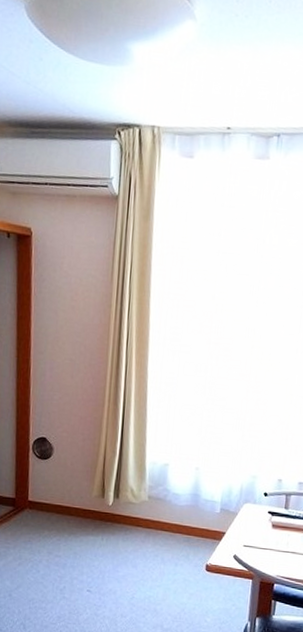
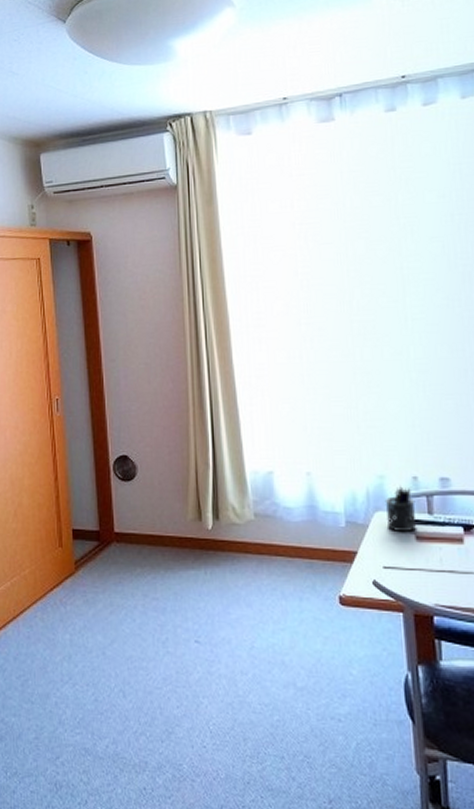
pen holder: none [251,486,277,521] -> present [384,486,417,531]

